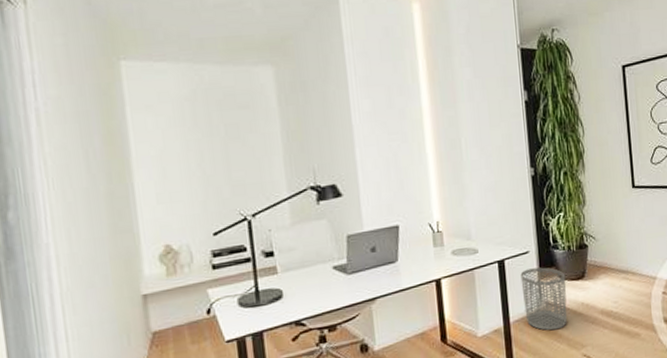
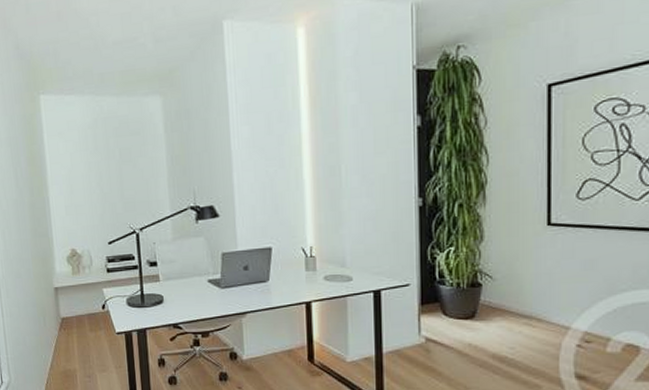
waste bin: present [520,267,567,331] -> none [398,302,452,367]

